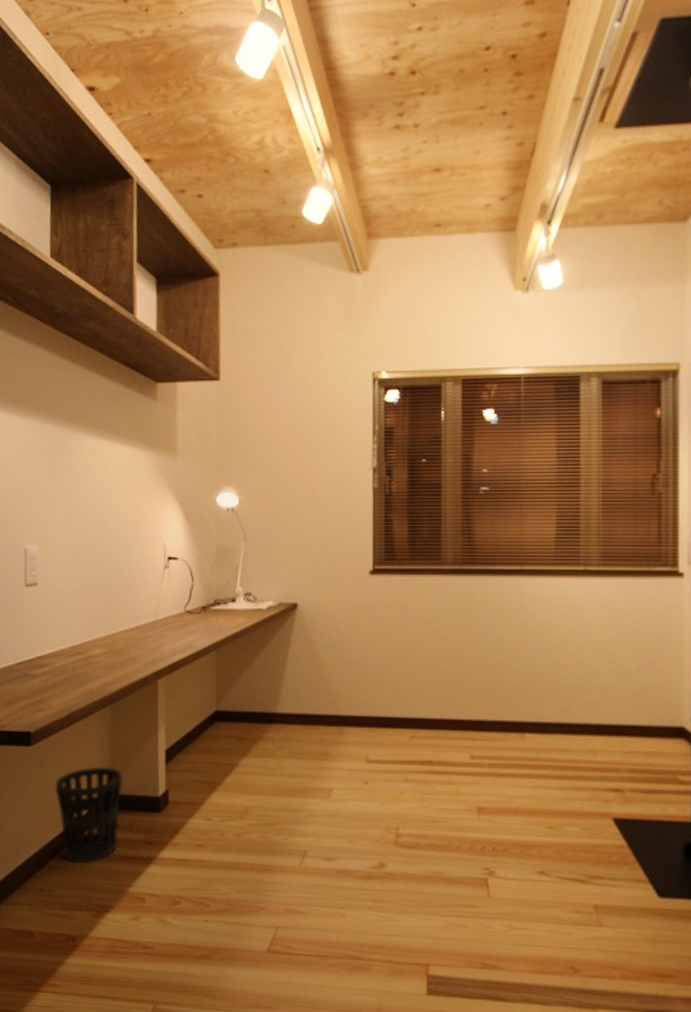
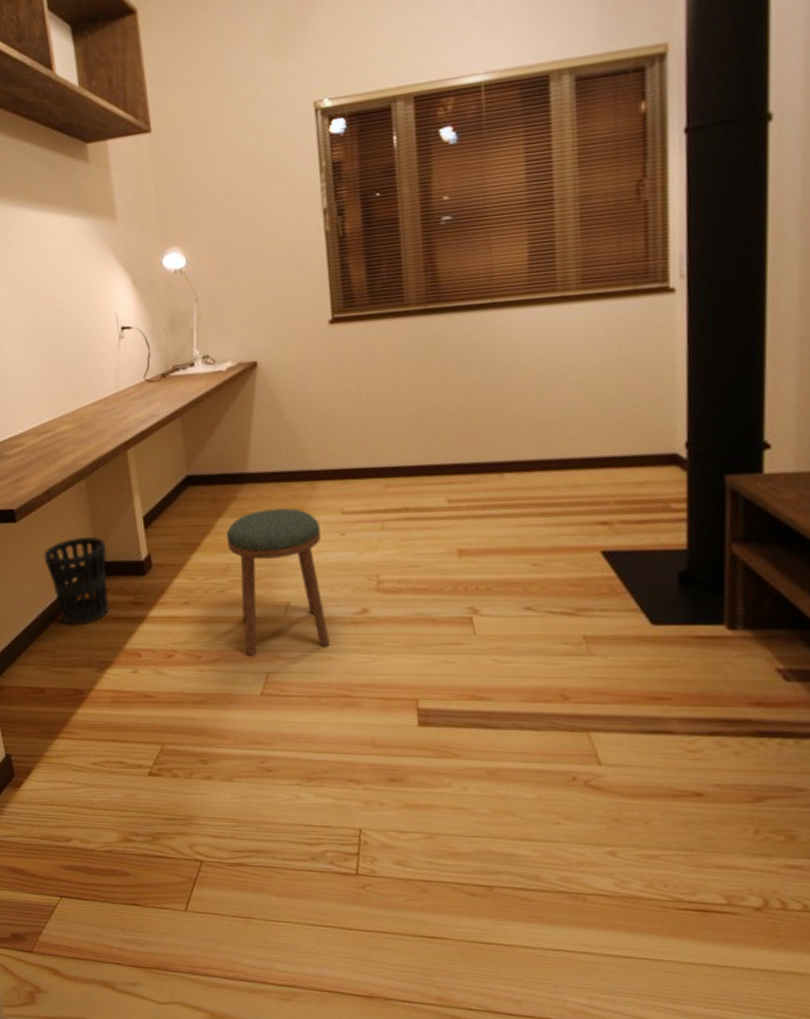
stool: none [248,752,344,909] -> present [226,508,330,657]

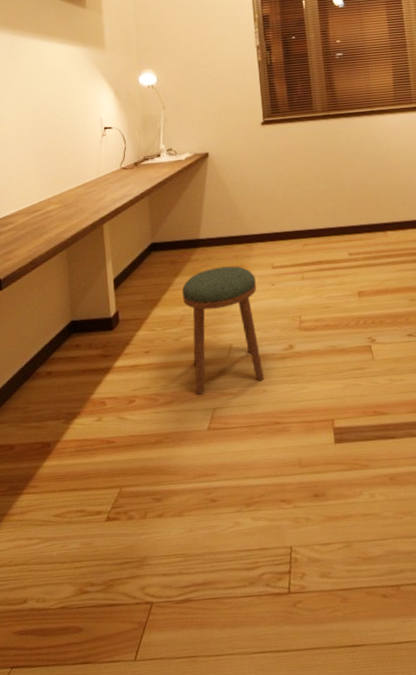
wastebasket: present [43,536,110,626] -> none [24,299,81,382]

